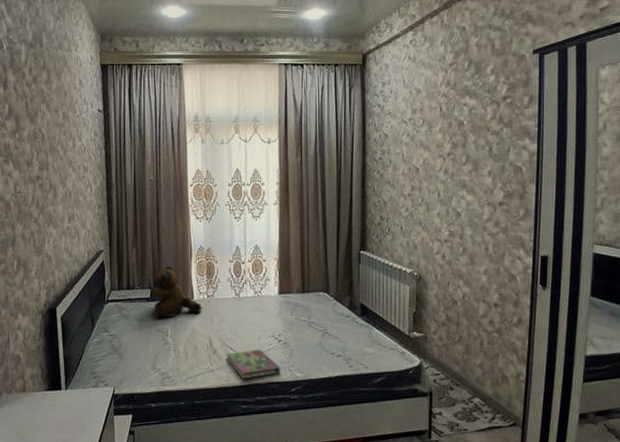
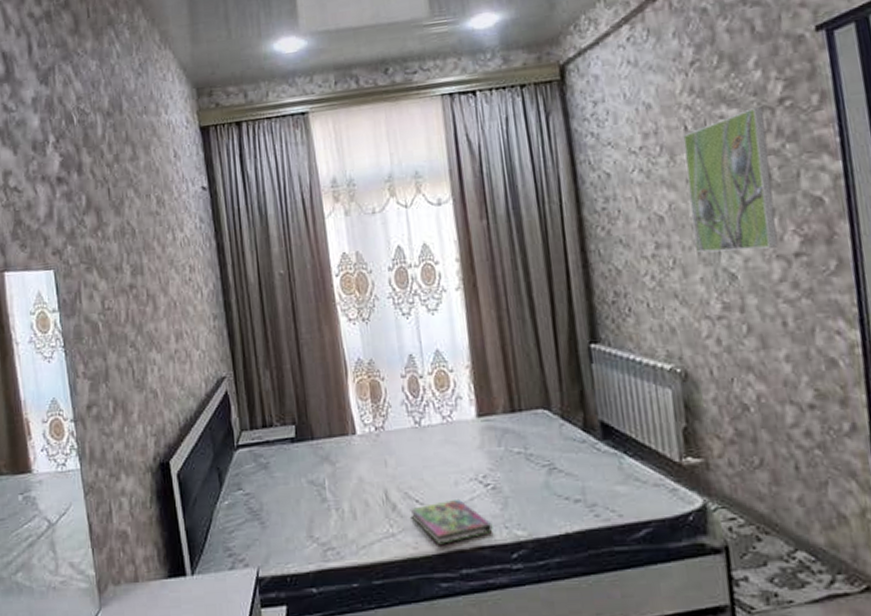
teddy bear: present [152,266,203,317] -> none [296,390,371,464]
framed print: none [436,101,493,198] -> present [683,107,778,253]

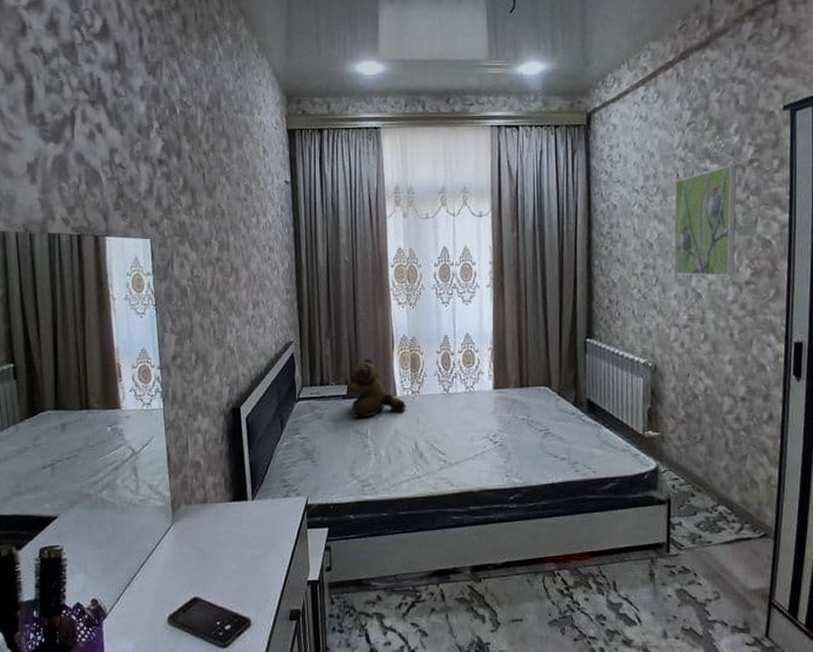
teddy bear: none [296,390,371,464] -> present [348,358,407,417]
book: present [410,498,493,545] -> none [434,451,497,486]

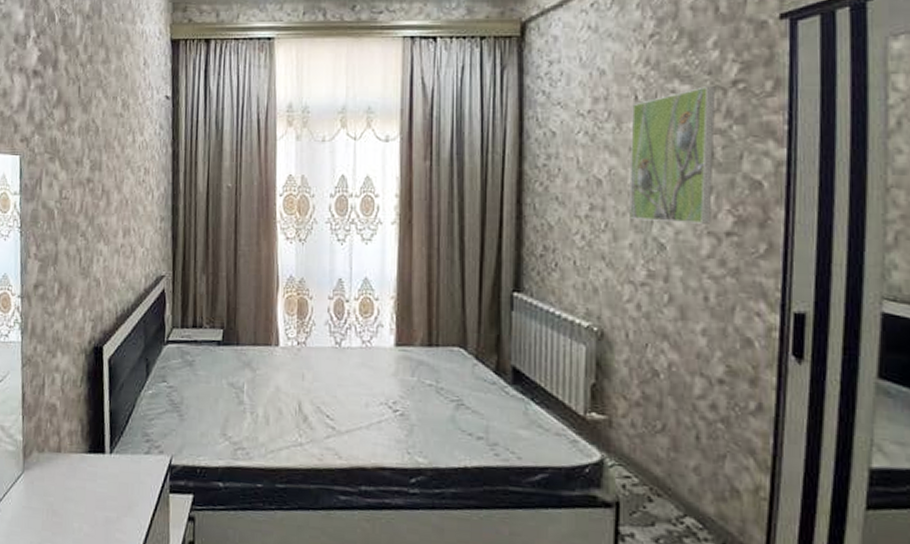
teddy bear: present [348,358,407,417] -> none [224,299,291,368]

